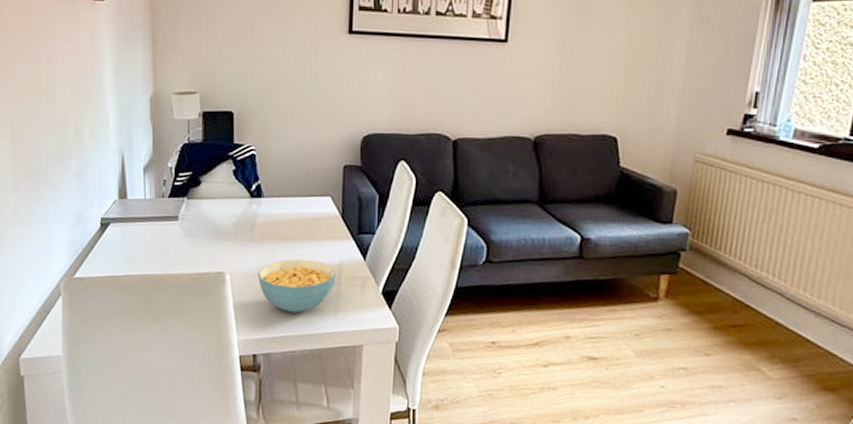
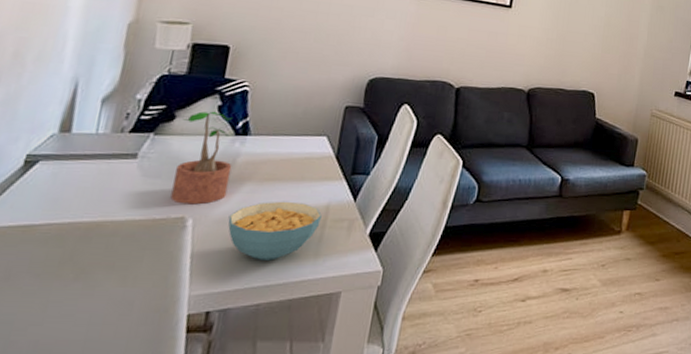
potted plant: none [206,175,253,262] -> present [170,111,232,205]

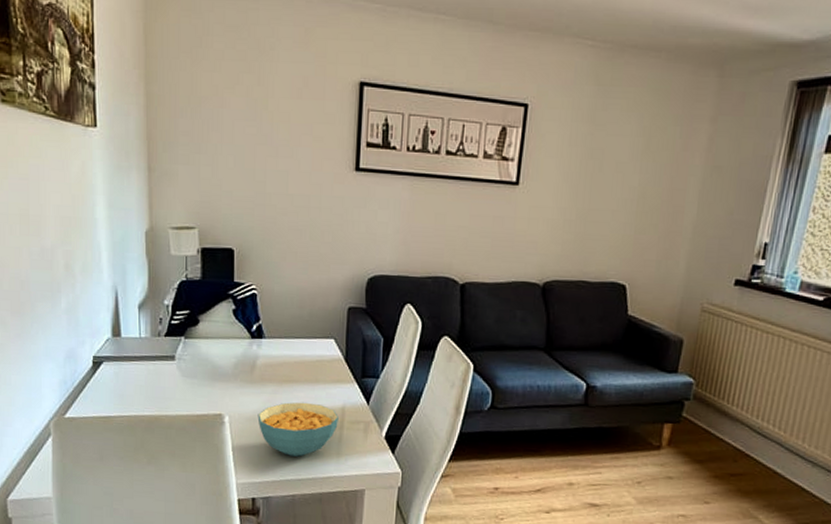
potted plant: present [170,111,232,205] -> none [205,315,253,404]

